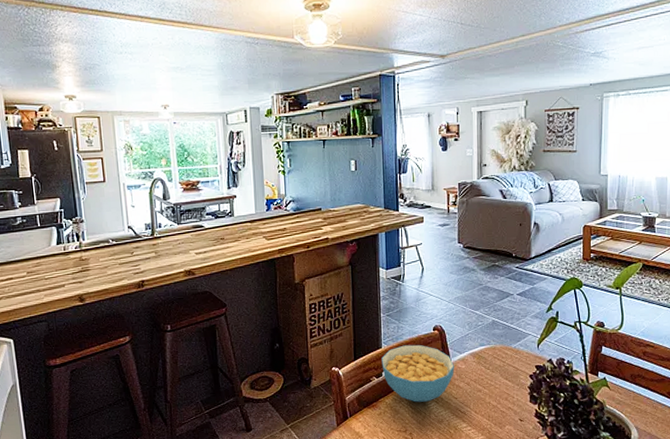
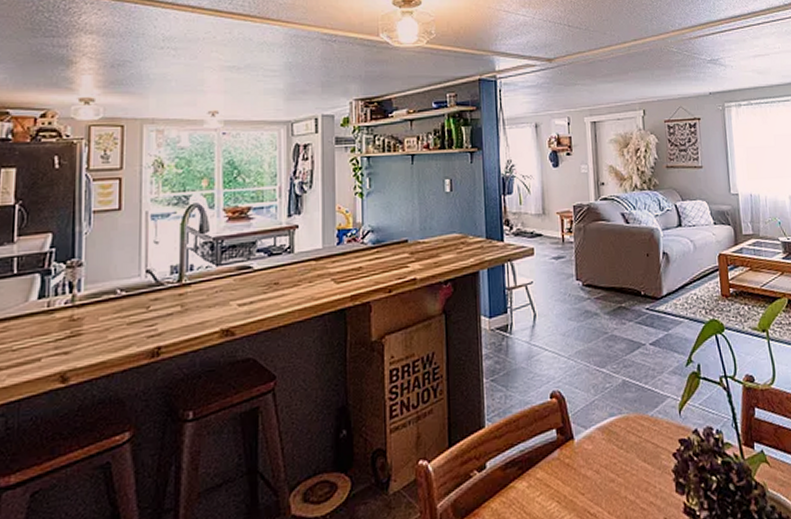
cereal bowl: present [381,344,454,402] -> none [485,419,579,505]

